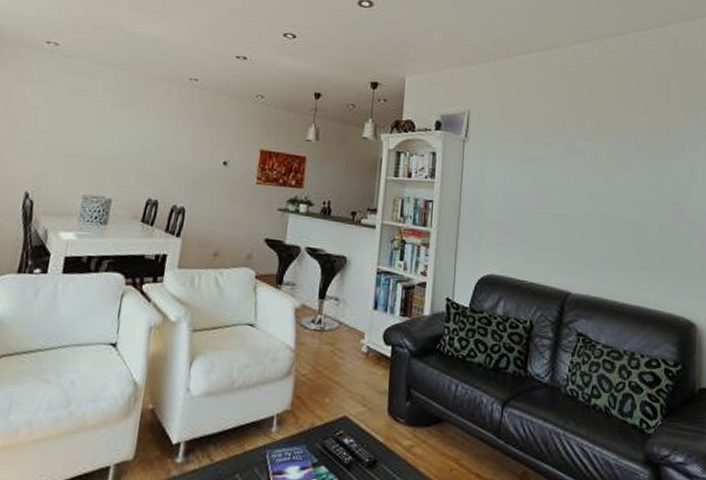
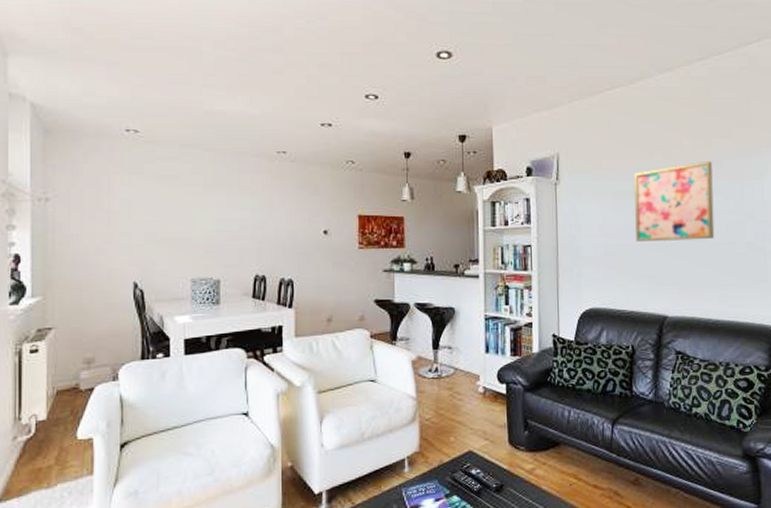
wall art: none [541,134,626,216] -> present [633,160,715,242]

